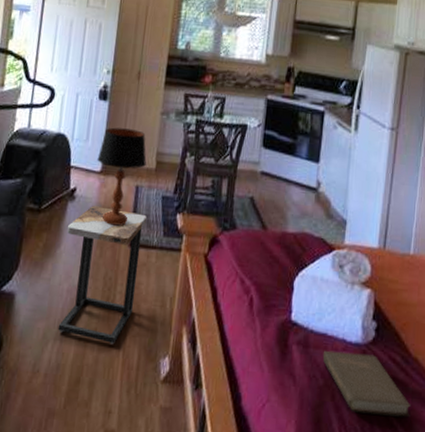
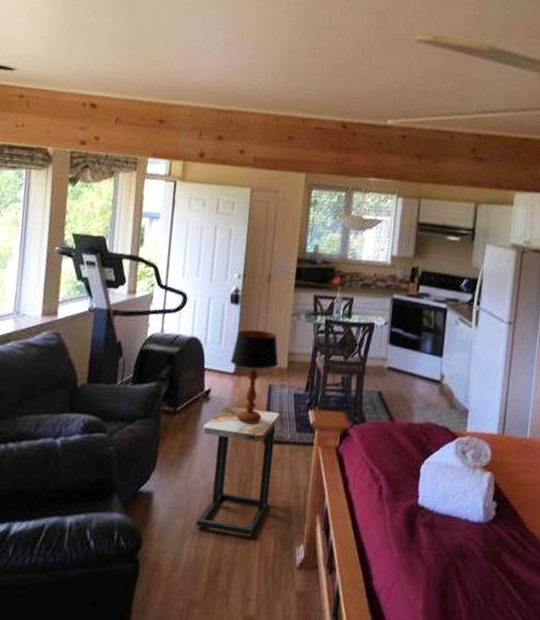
book: present [322,350,411,417] -> none [447,530,528,587]

